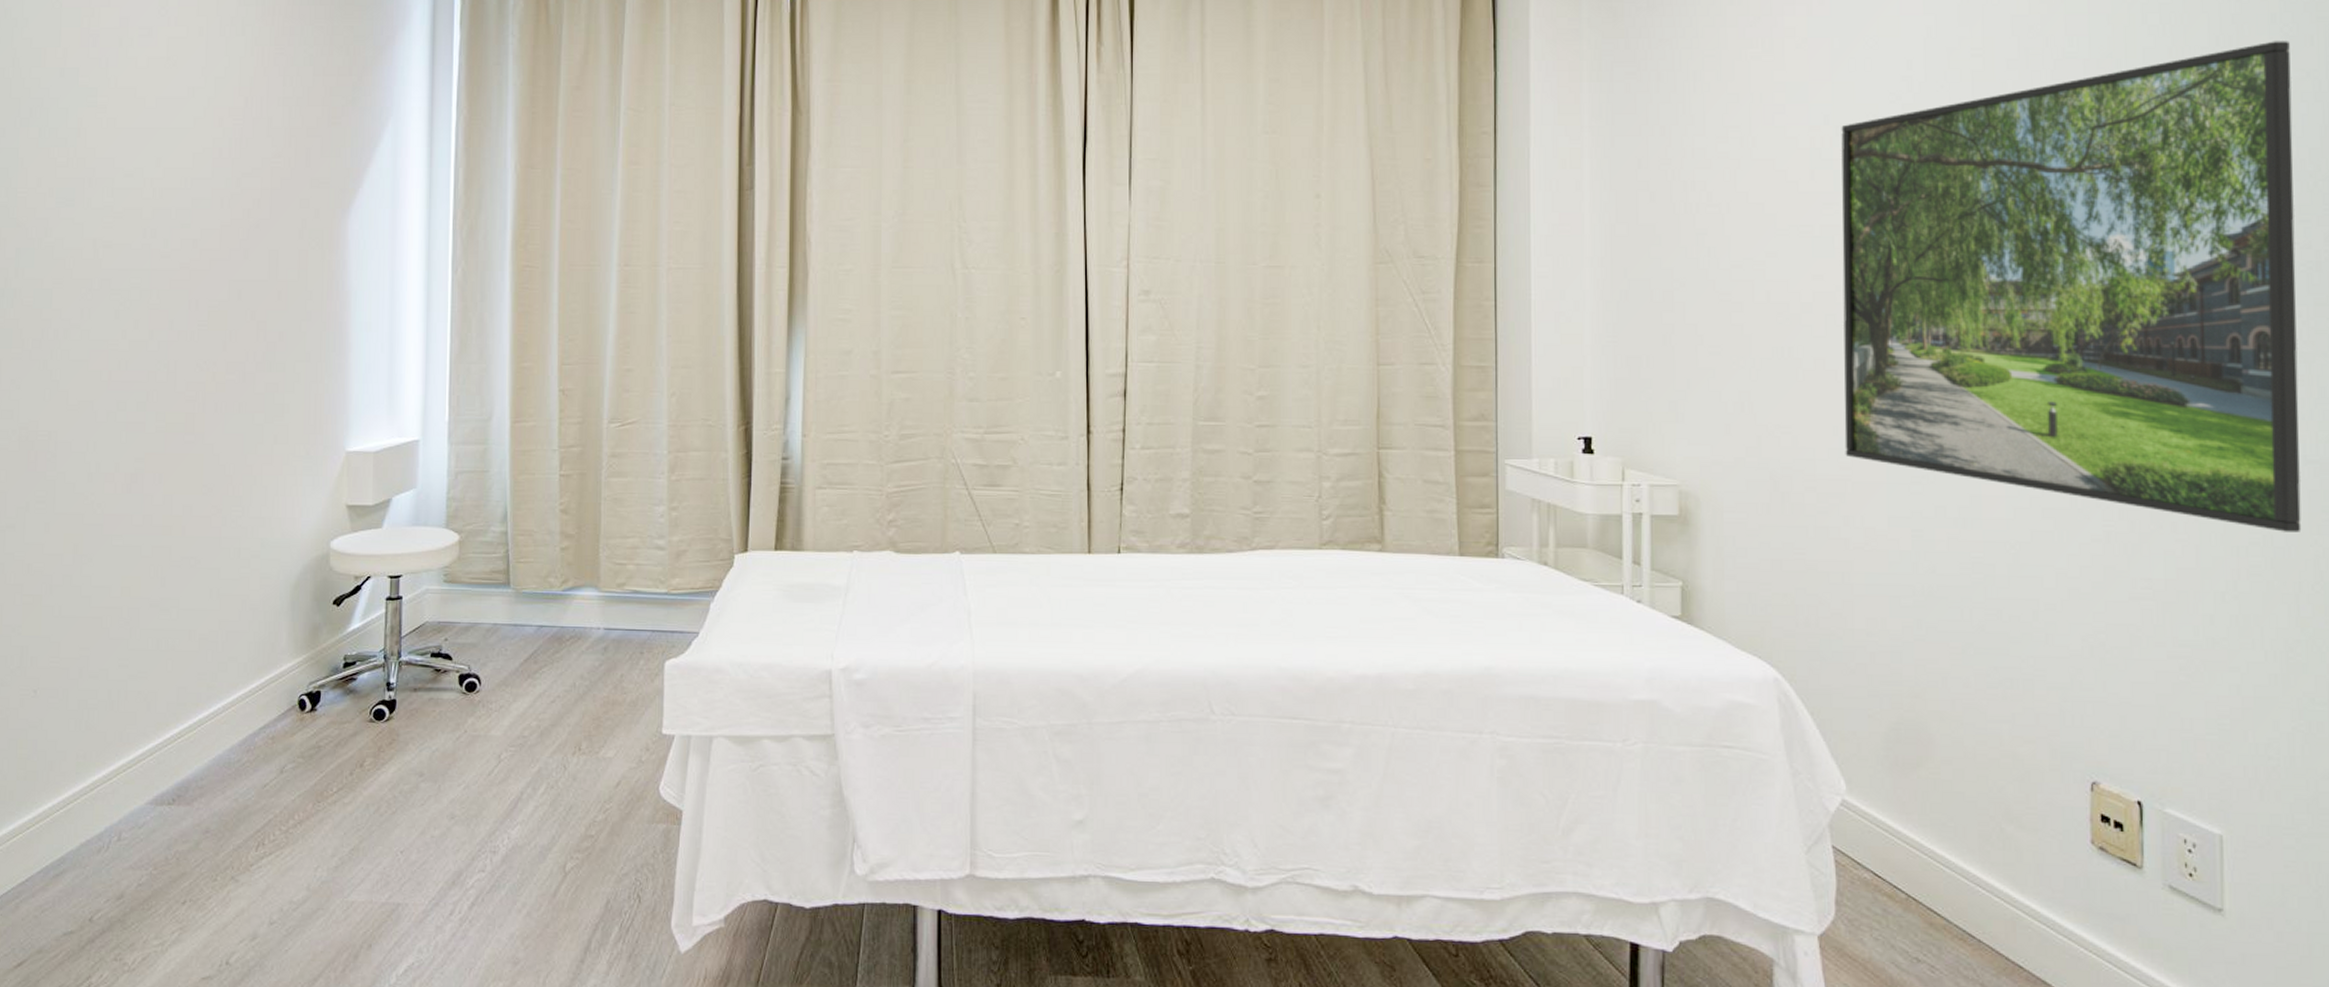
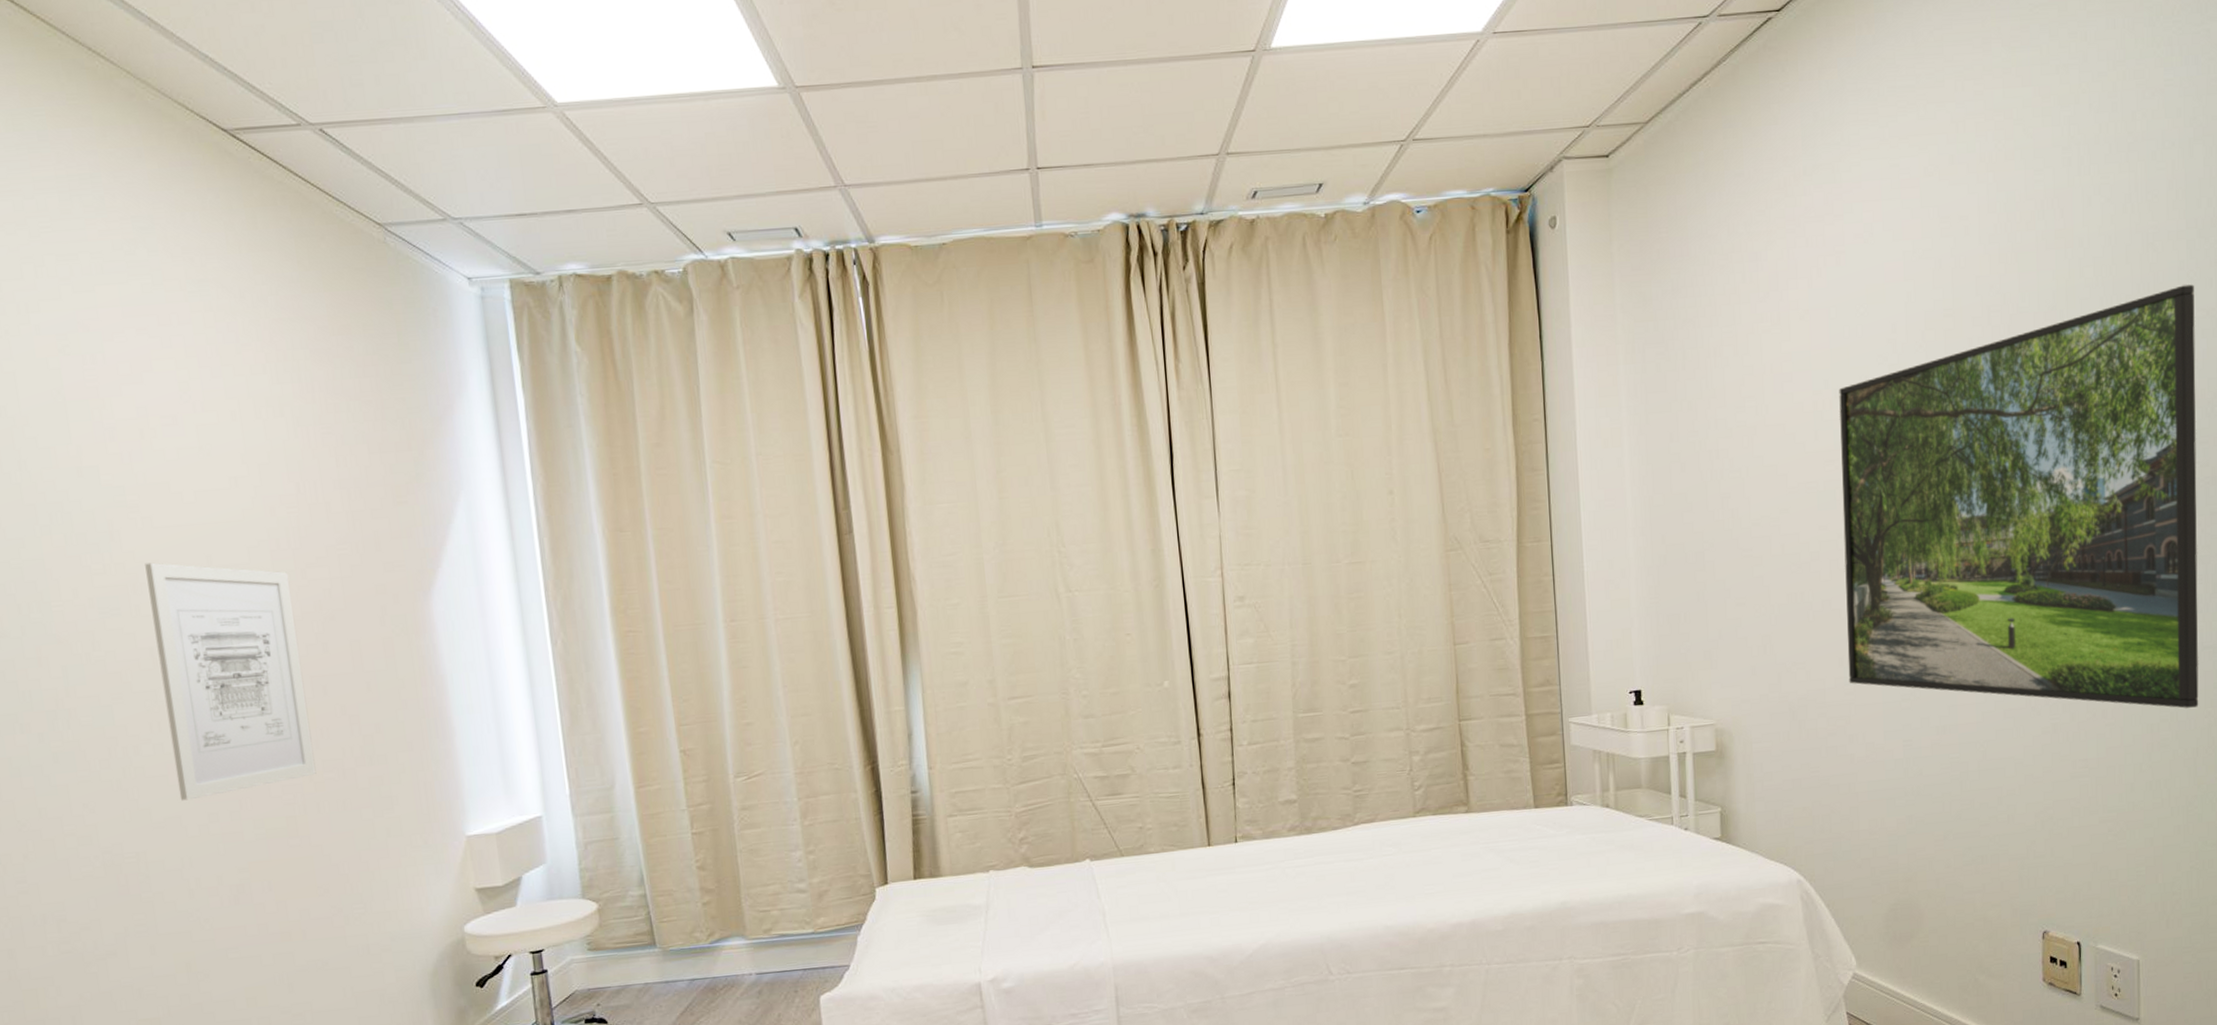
wall art: none [95,160,225,387] -> present [145,562,317,801]

